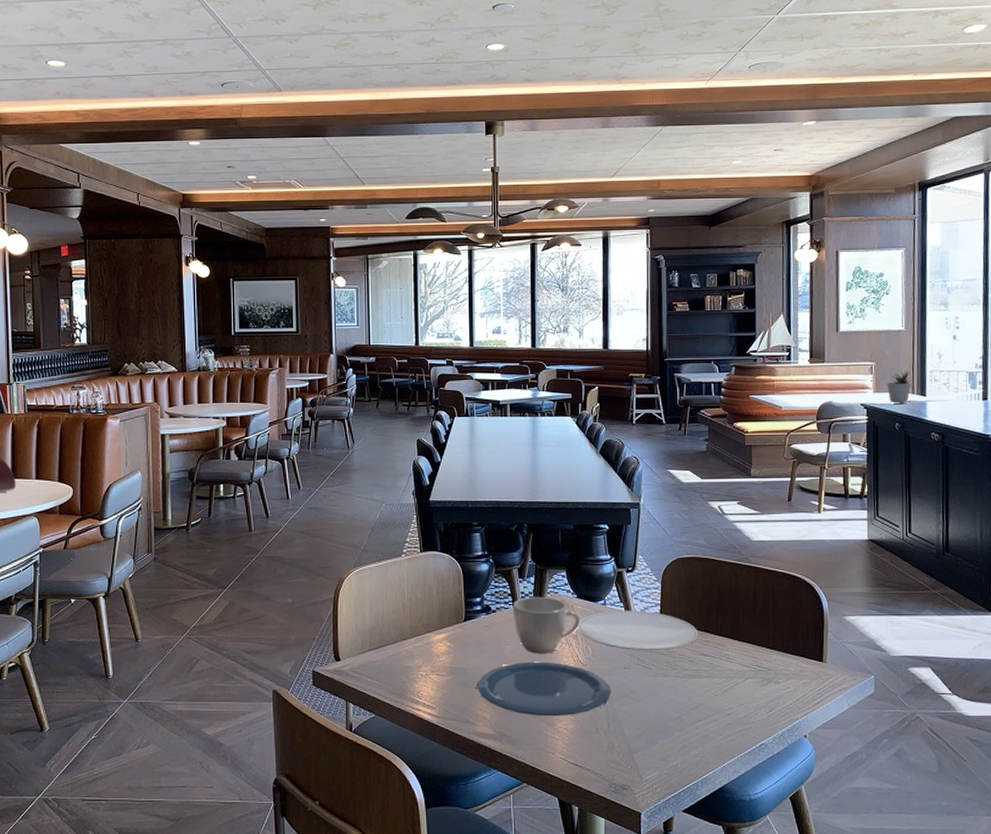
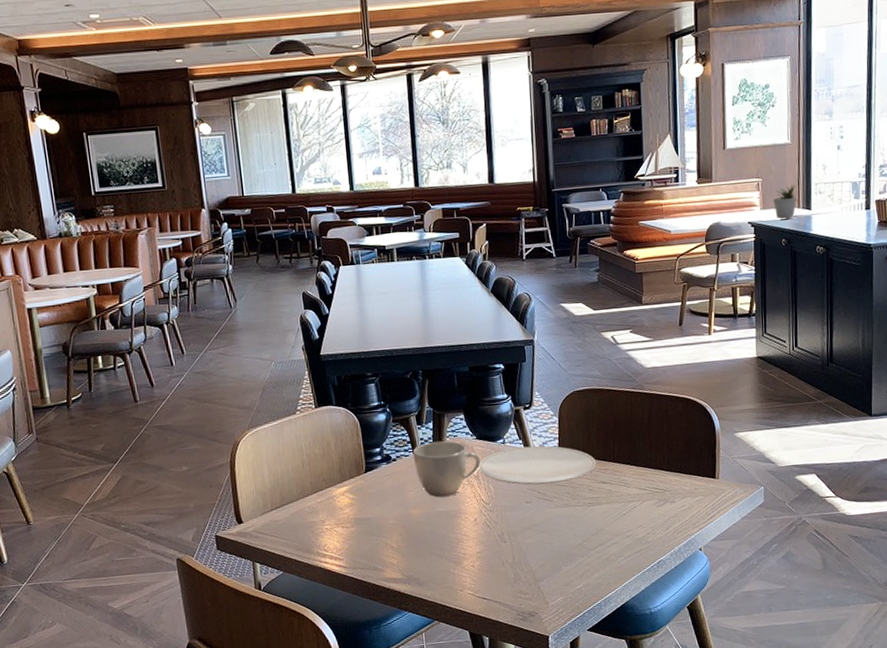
plate: present [476,661,611,717] -> none [382,504,515,557]

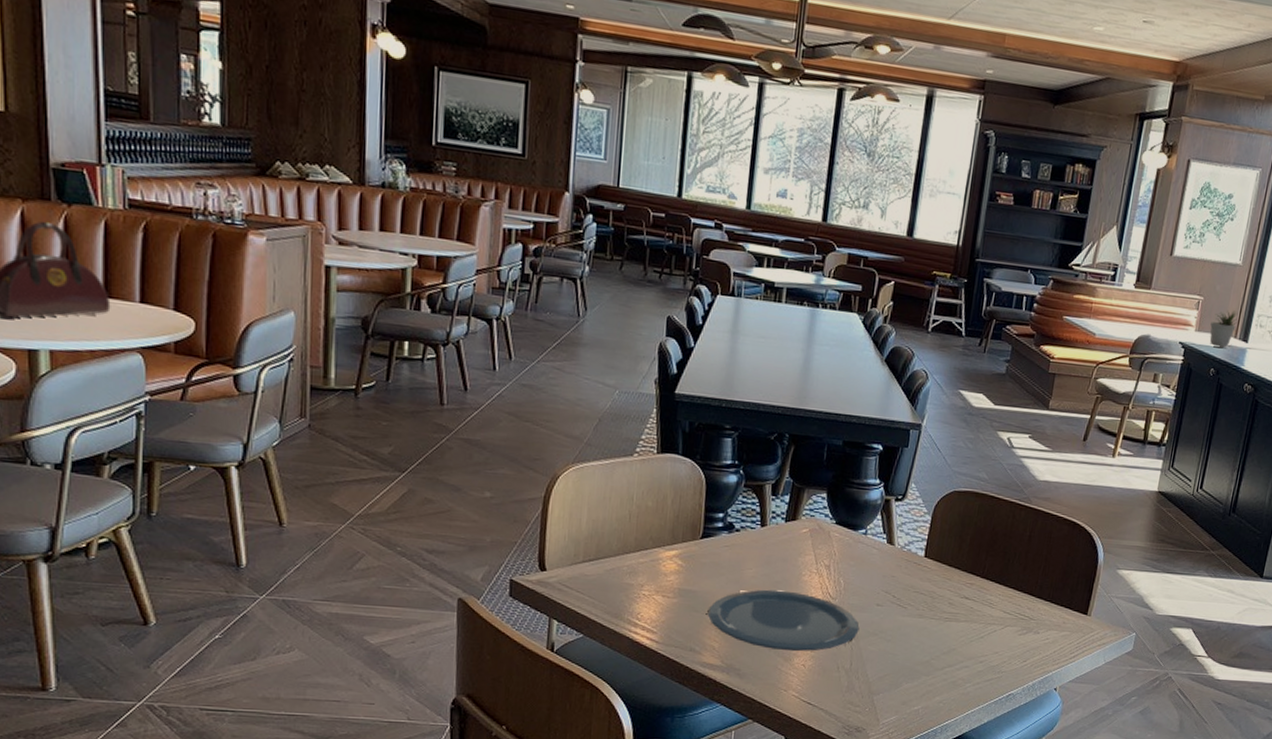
plate: none [382,504,515,557] -> present [707,589,860,652]
cup: present [412,441,481,498] -> none [759,517,836,583]
plate: present [478,445,597,486] -> none [831,541,964,591]

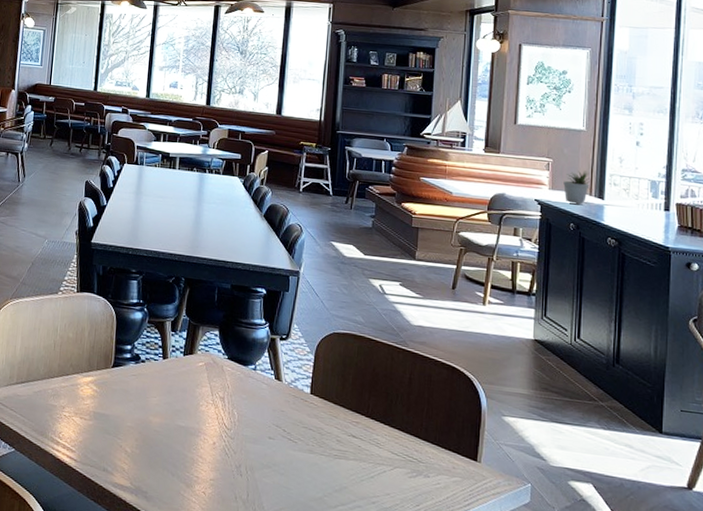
plate: present [707,589,860,652] -> none [118,416,254,480]

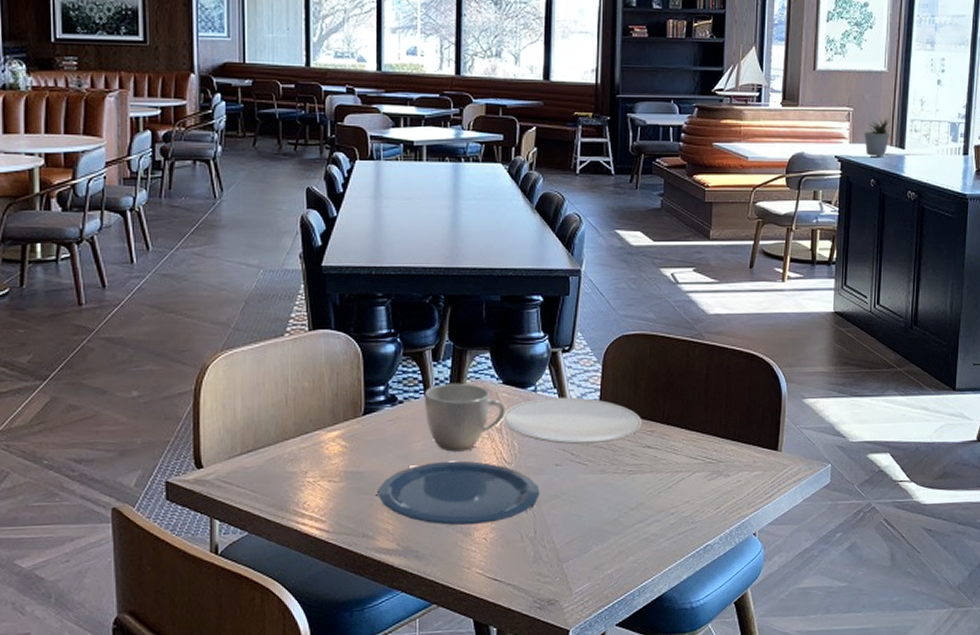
plate: none [118,416,254,480] -> present [377,460,540,526]
cup: none [161,351,229,412] -> present [424,382,505,452]
plate: none [225,376,349,427] -> present [502,397,643,445]

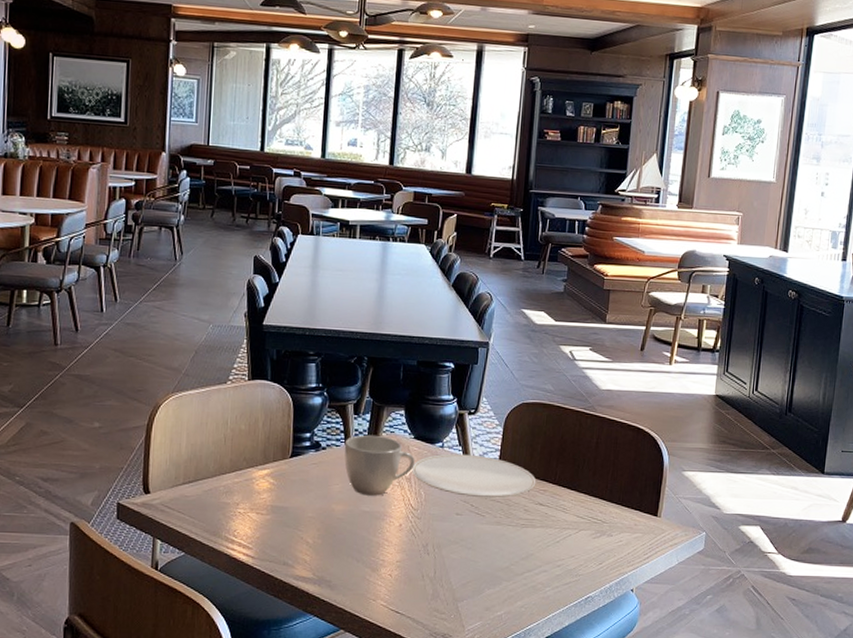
plate: present [377,460,540,526] -> none [298,503,441,562]
potted plant: present [864,118,891,157] -> none [751,223,776,258]

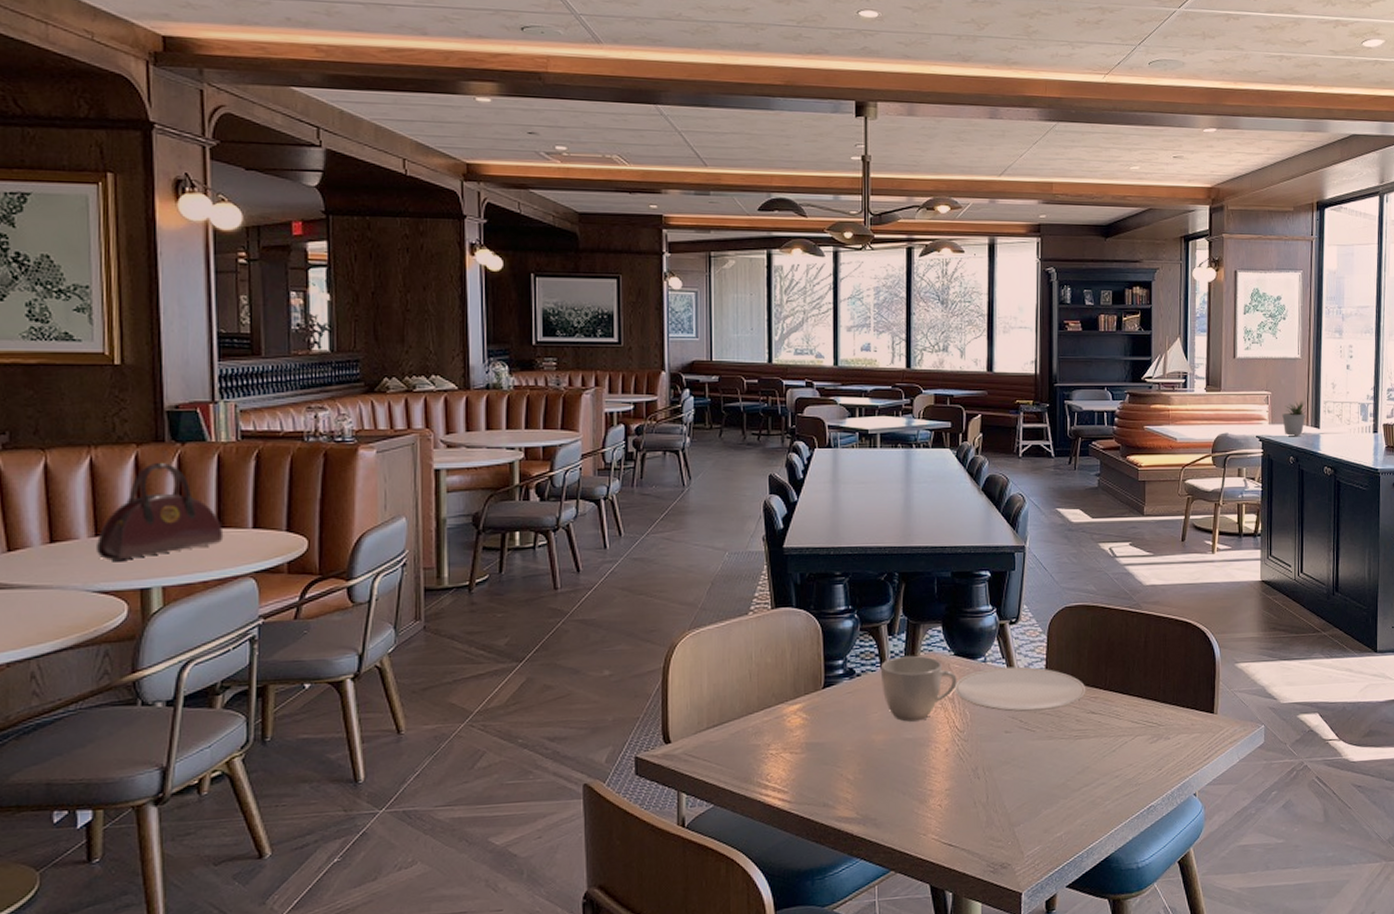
potted plant: none [751,223,776,258] -> present [1282,400,1306,436]

